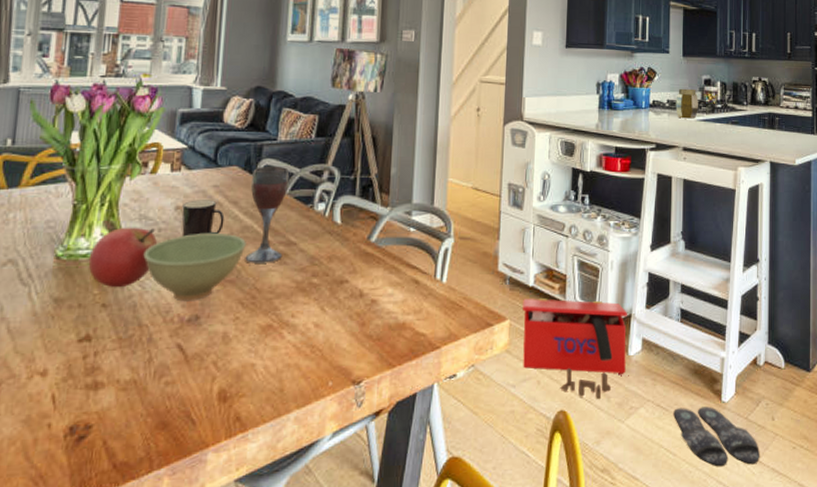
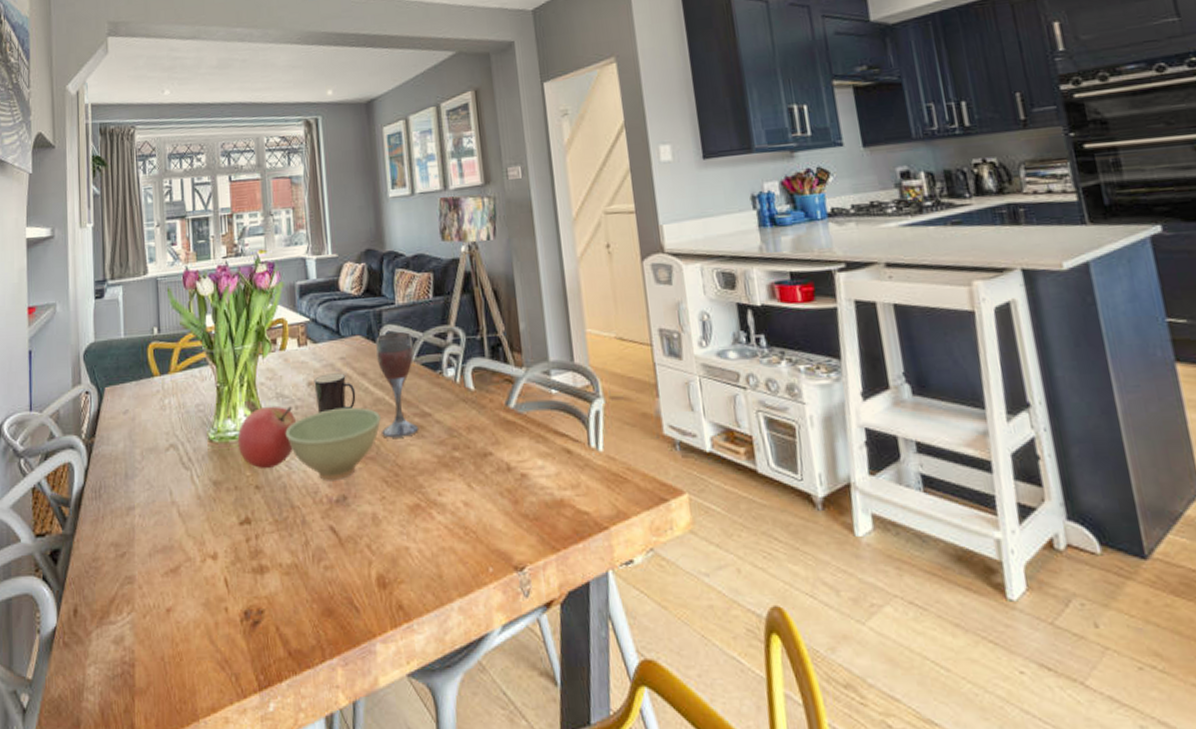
toy: present [522,298,629,400] -> none [701,466,861,594]
slippers: present [673,406,759,467] -> none [935,606,1084,690]
jar: present [675,88,698,119] -> none [863,186,899,227]

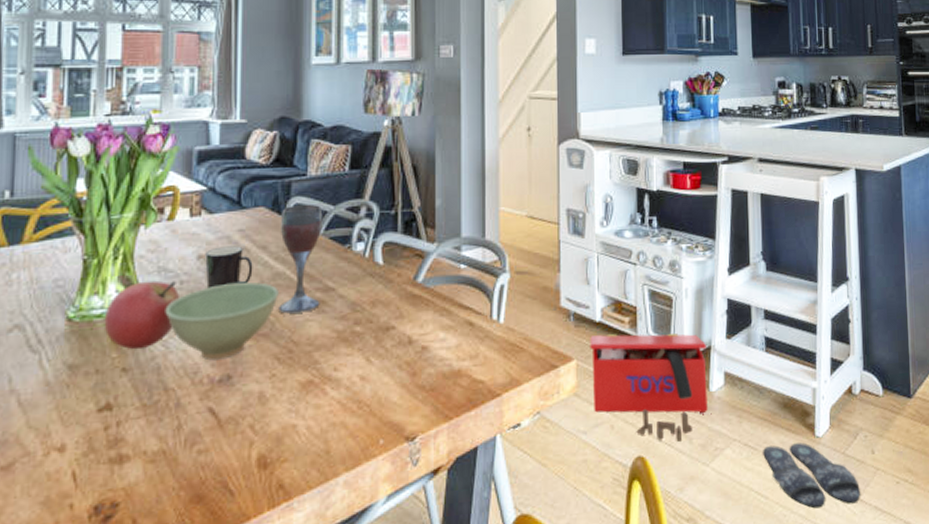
toy: none [701,466,861,594] -> present [590,334,712,443]
slippers: none [935,606,1084,690] -> present [763,442,860,508]

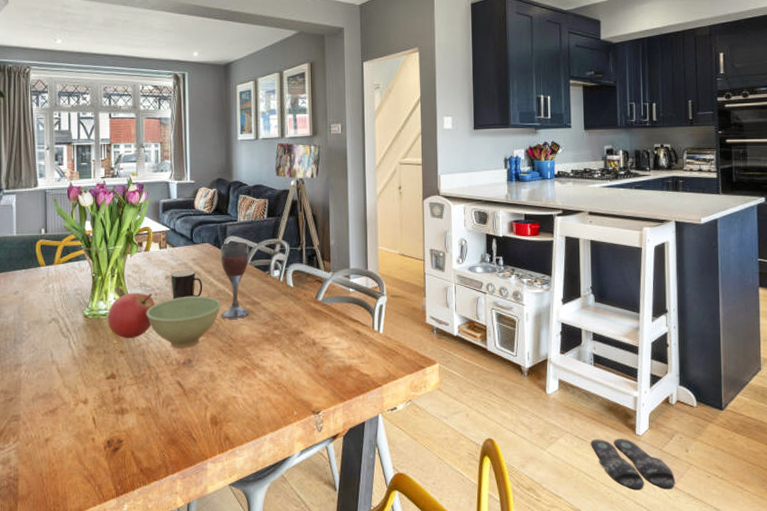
toy: present [590,334,712,443] -> none [449,346,548,431]

